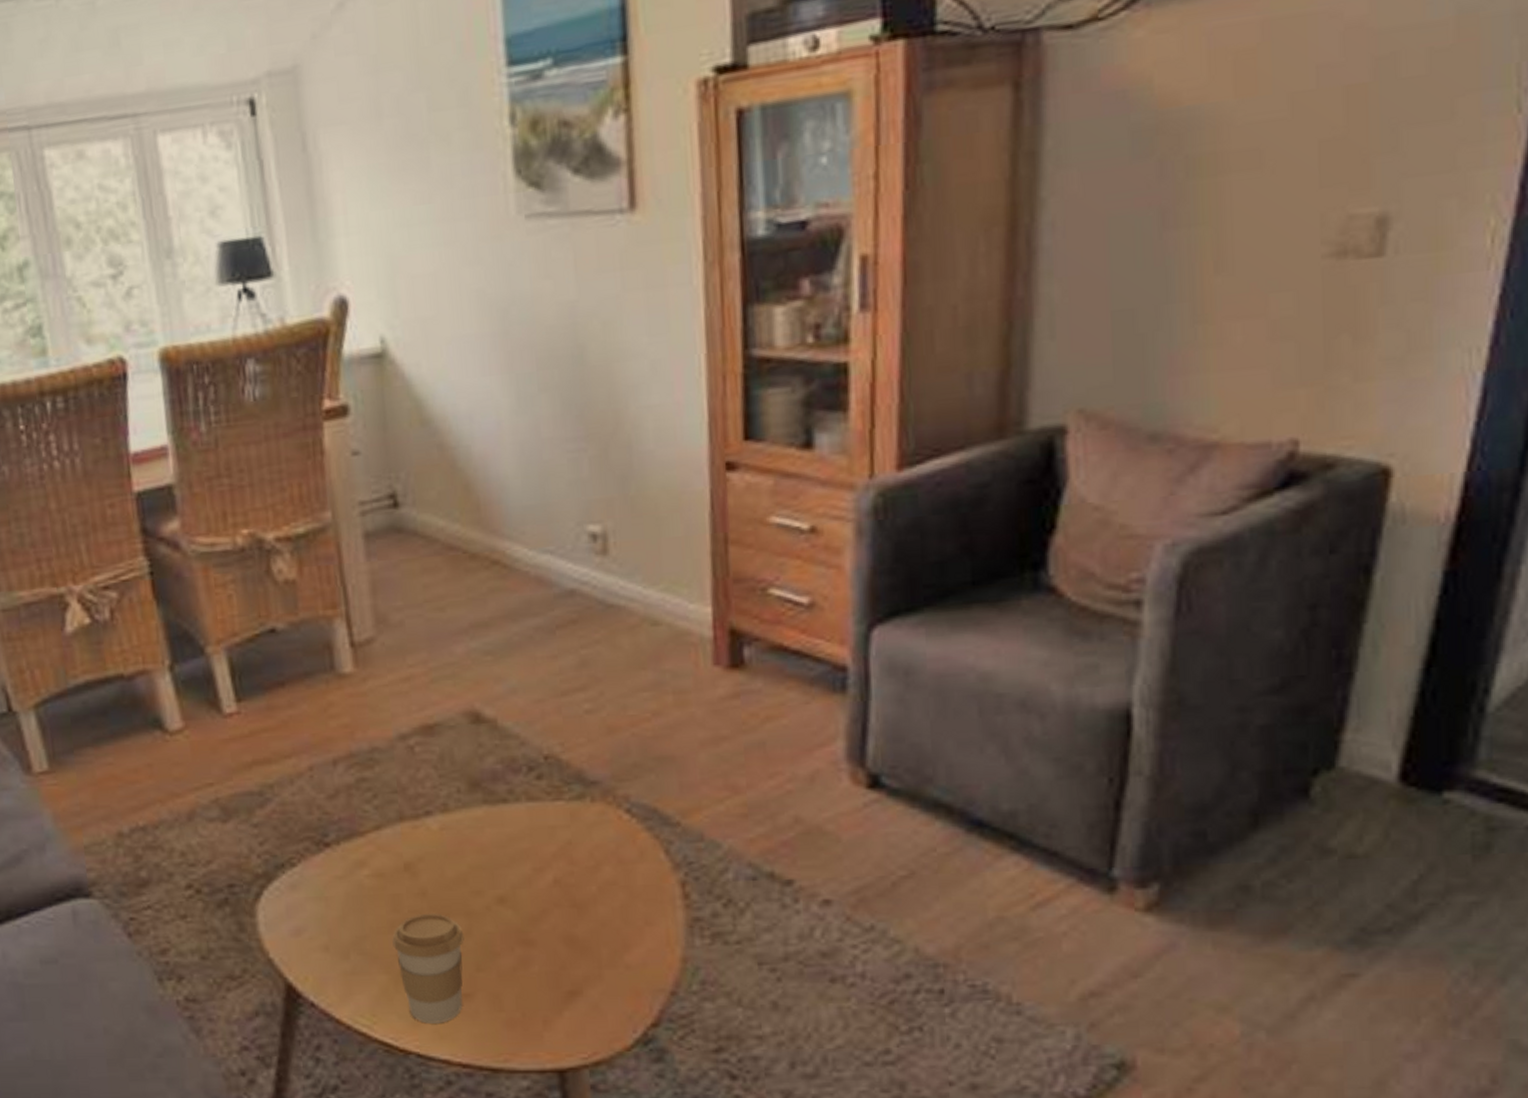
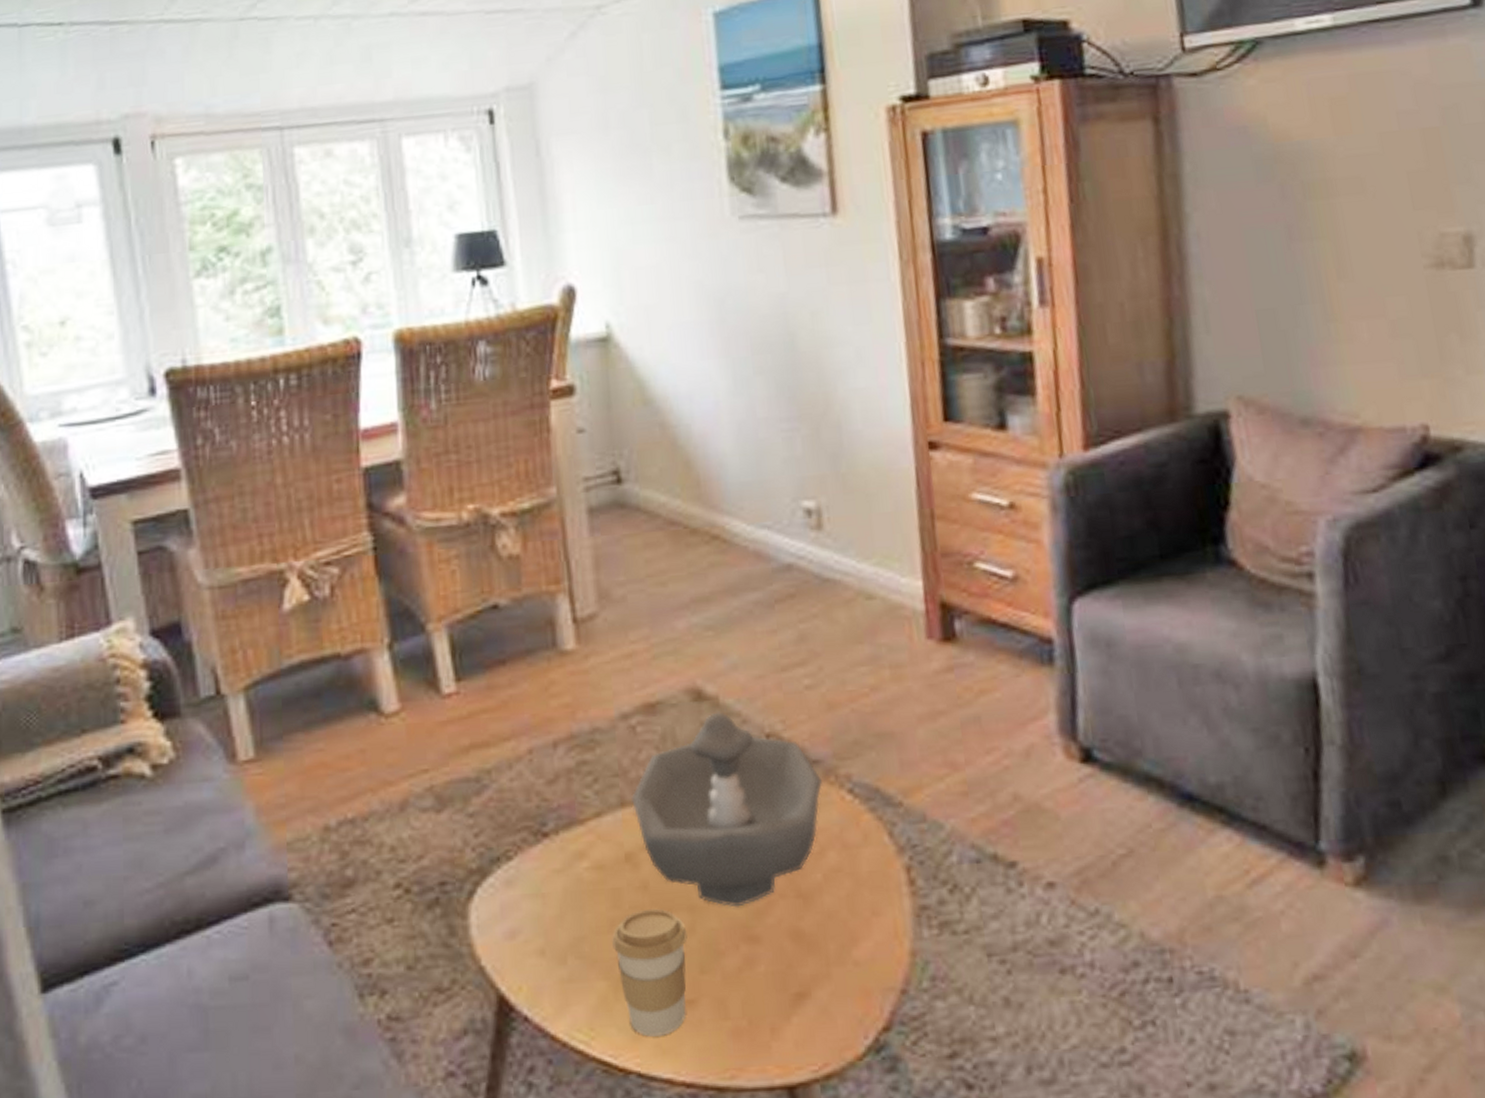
decorative bowl: none [409,734,601,914] -> present [630,711,824,907]

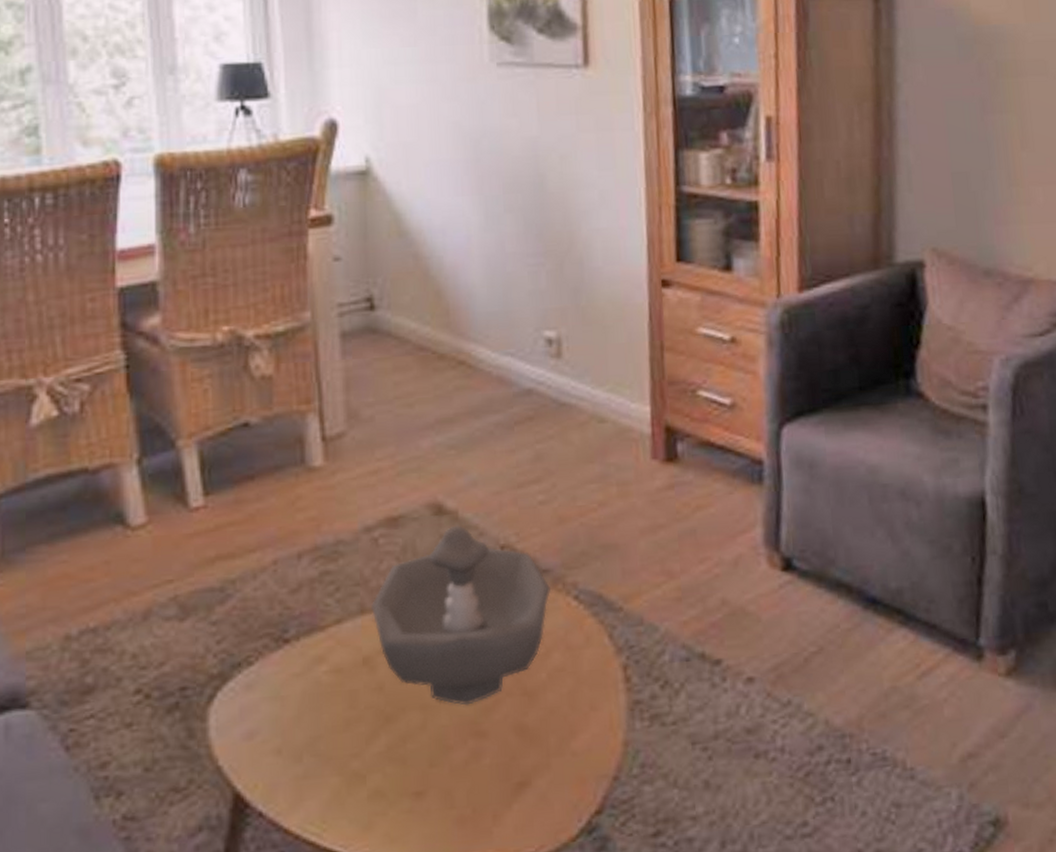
coffee cup: present [612,908,687,1037] -> none [347,708,419,827]

